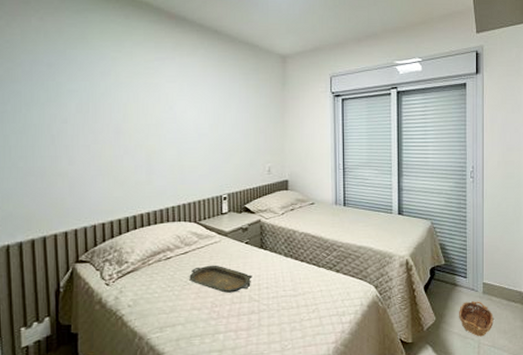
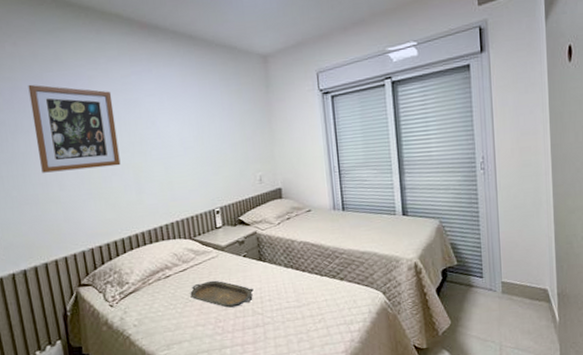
wall art: none [49,59,134,146] -> present [28,84,121,173]
basket: present [459,300,494,337] -> none [476,301,516,339]

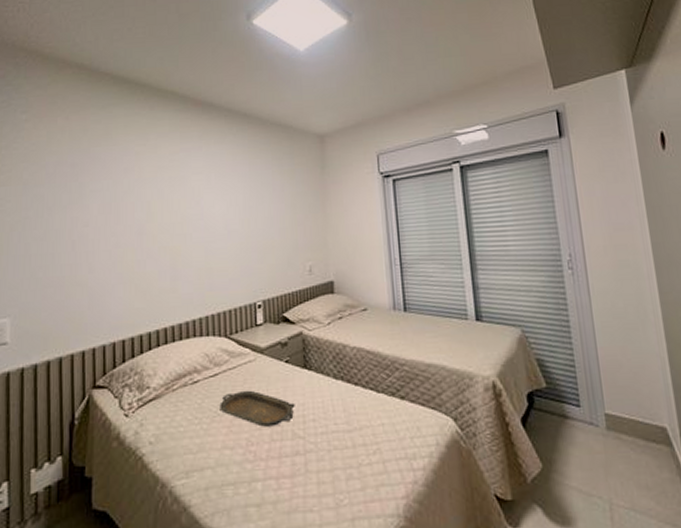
wall art: present [28,84,121,173] -> none [72,158,158,253]

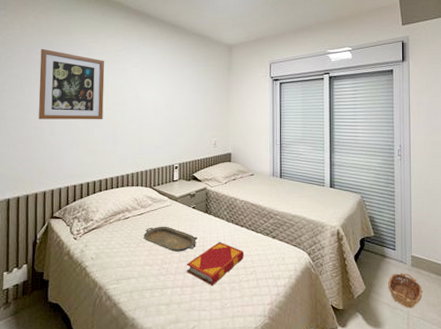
wall art: none [72,158,158,253] -> present [38,48,105,120]
hardback book: none [281,407,362,473] -> present [186,241,244,285]
basket: none [575,439,629,494] -> present [388,272,422,308]

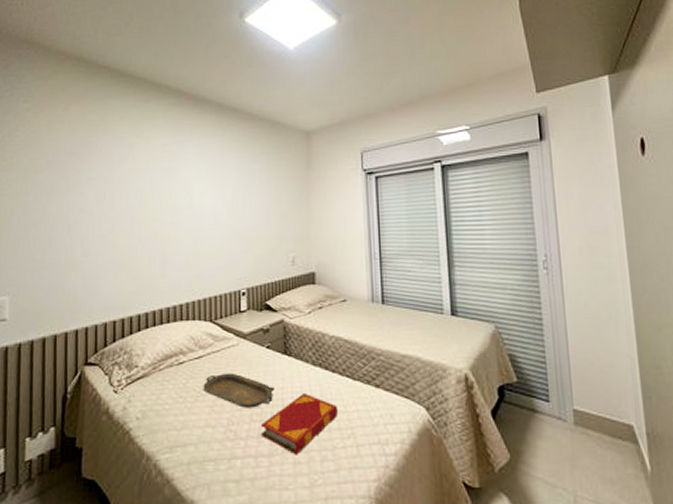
wall art: present [38,48,105,120] -> none [69,147,150,237]
basket: present [388,272,422,308] -> none [542,433,594,487]

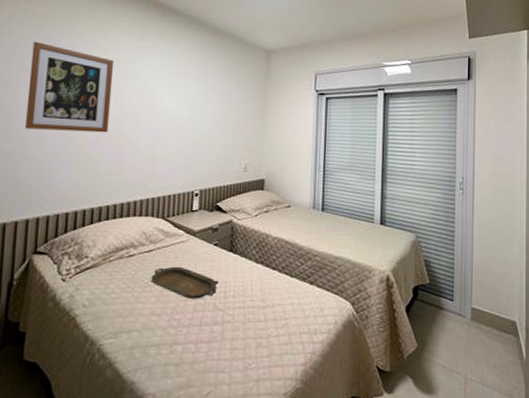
wall art: none [69,147,150,237] -> present [25,41,115,133]
hardback book: present [260,392,338,454] -> none [202,286,274,341]

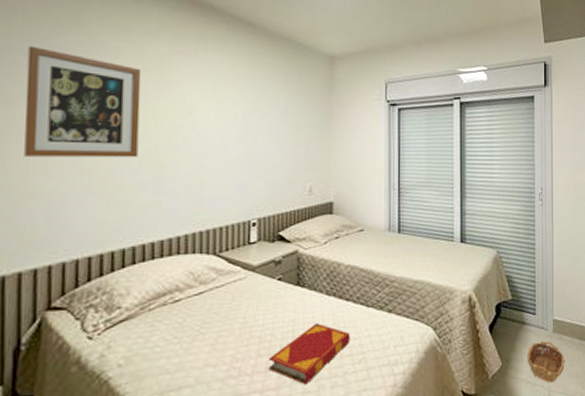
serving tray: present [151,266,219,299] -> none [203,307,285,343]
hardback book: none [202,286,274,341] -> present [268,322,350,384]
basket: none [444,327,483,371] -> present [527,340,565,383]

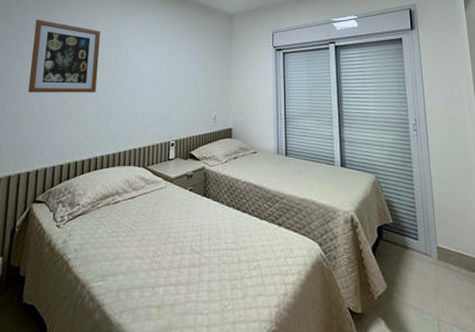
hardback book: present [268,322,350,384] -> none [181,229,246,283]
basket: present [527,340,565,383] -> none [412,267,454,312]

